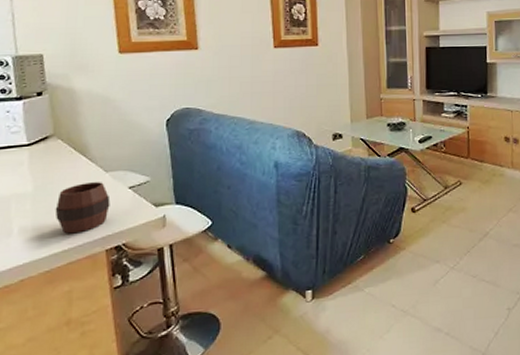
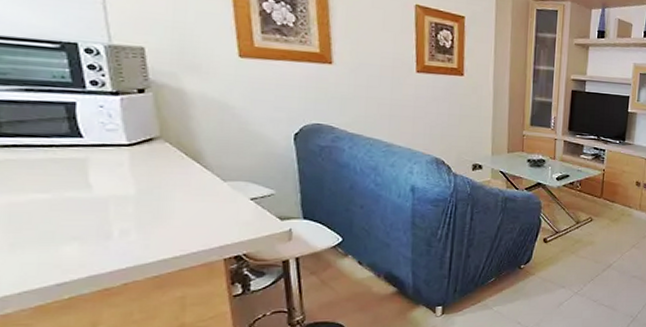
cup: present [55,182,111,234] -> none [163,190,229,241]

